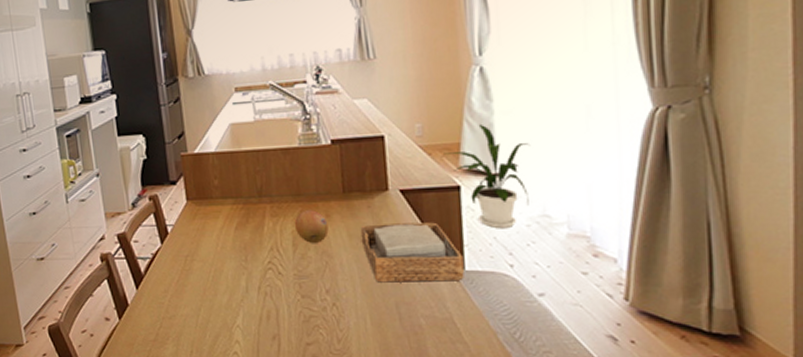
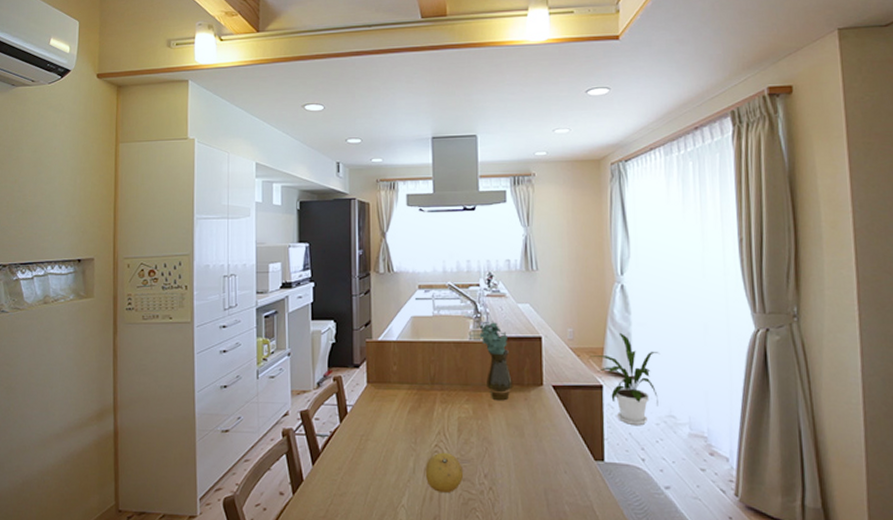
fruit: none [259,268,303,310] -> present [425,452,464,492]
fruit: present [294,210,329,243] -> none [460,399,490,429]
vase: none [310,120,353,211] -> present [479,319,512,401]
napkin holder: present [360,222,464,283] -> none [517,415,604,472]

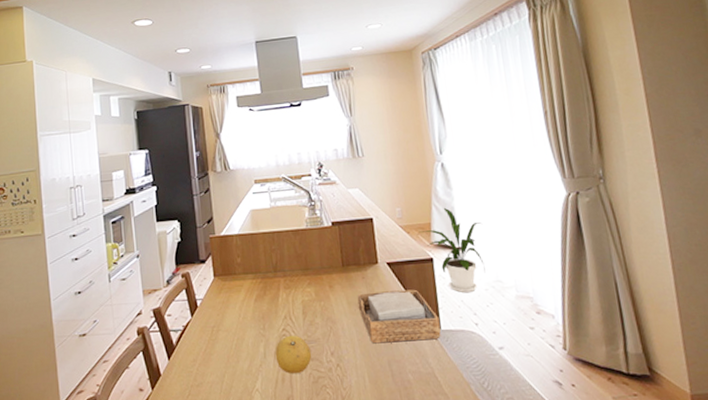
vase: present [479,319,512,401] -> none [314,206,350,282]
napkin holder: none [517,415,604,472] -> present [357,289,441,344]

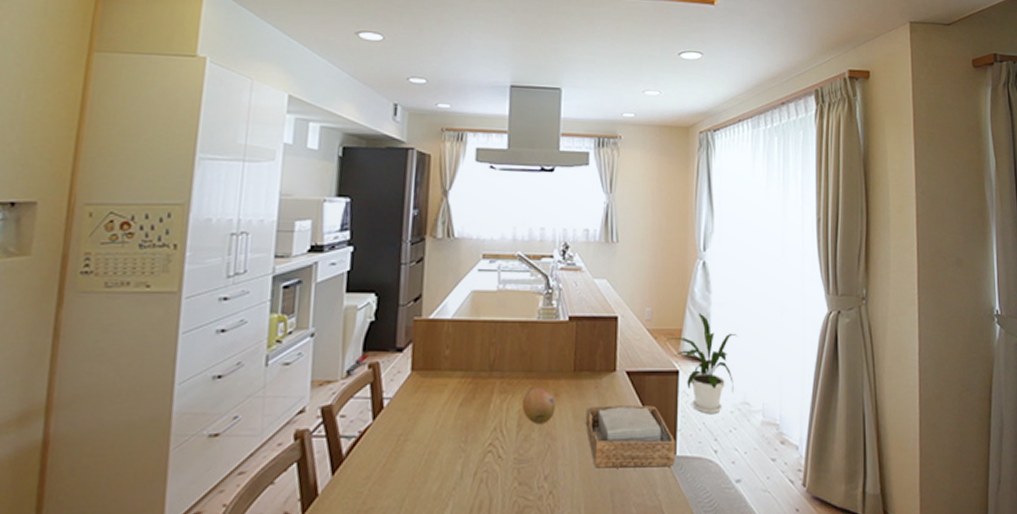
fruit: present [275,335,312,373] -> none [474,451,521,500]
fruit: none [303,282,332,311] -> present [521,388,556,423]

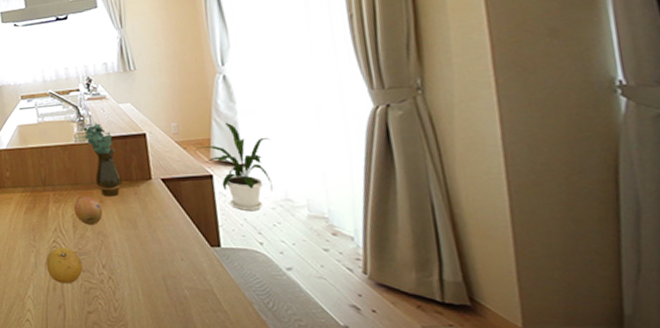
fruit: none [474,451,521,500] -> present [46,247,83,283]
vase: none [549,296,583,390] -> present [83,121,122,197]
napkin holder: present [585,405,675,468] -> none [129,206,221,259]

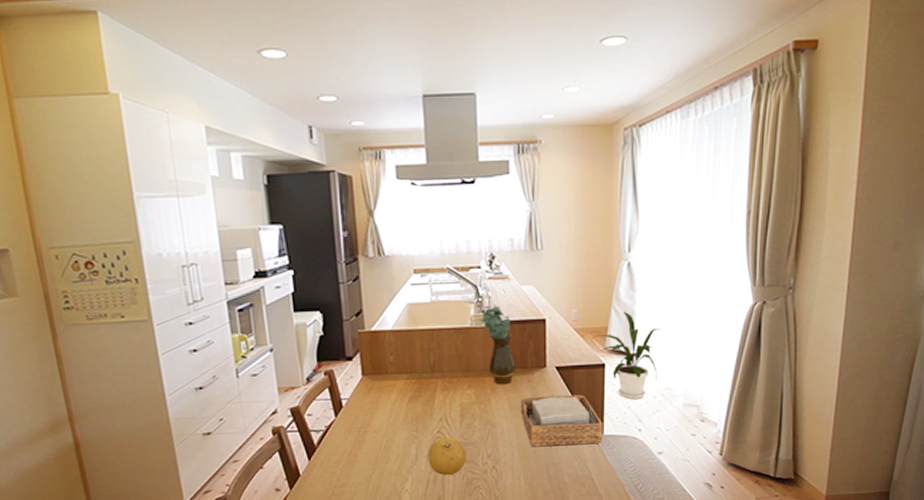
fruit: present [73,197,103,225] -> none [462,384,493,414]
napkin holder: none [129,206,221,259] -> present [520,394,603,447]

